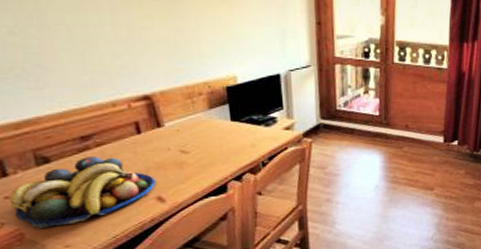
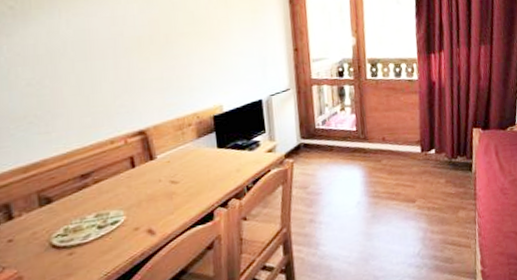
fruit bowl: present [8,156,156,228] -> none [12,192,147,270]

